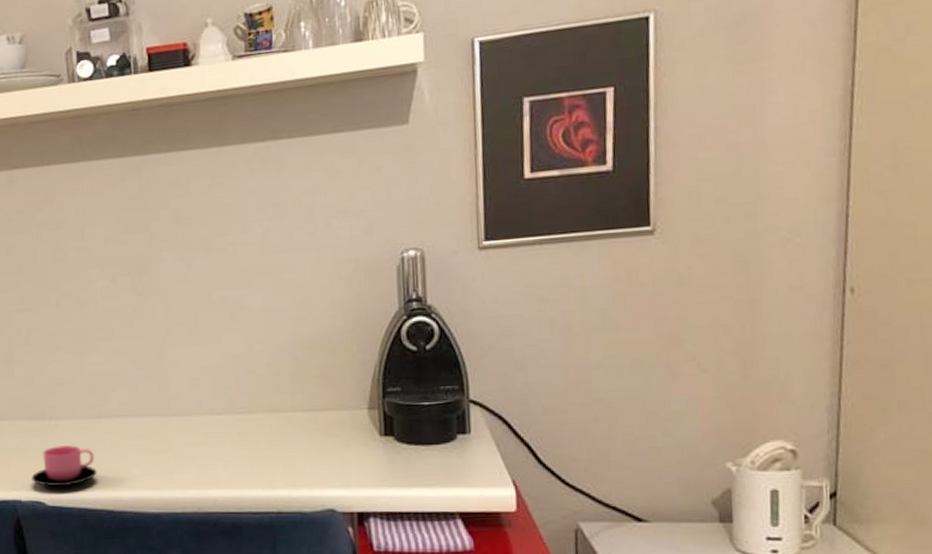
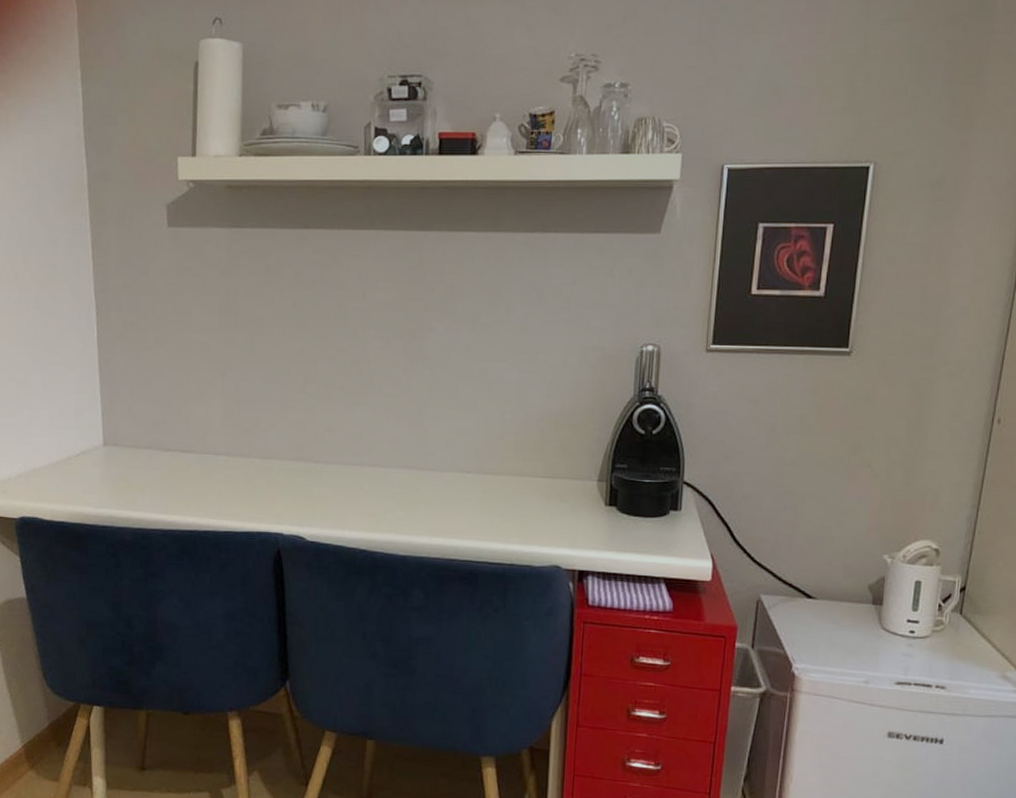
cup: present [31,445,97,487] -> none [294,487,355,525]

